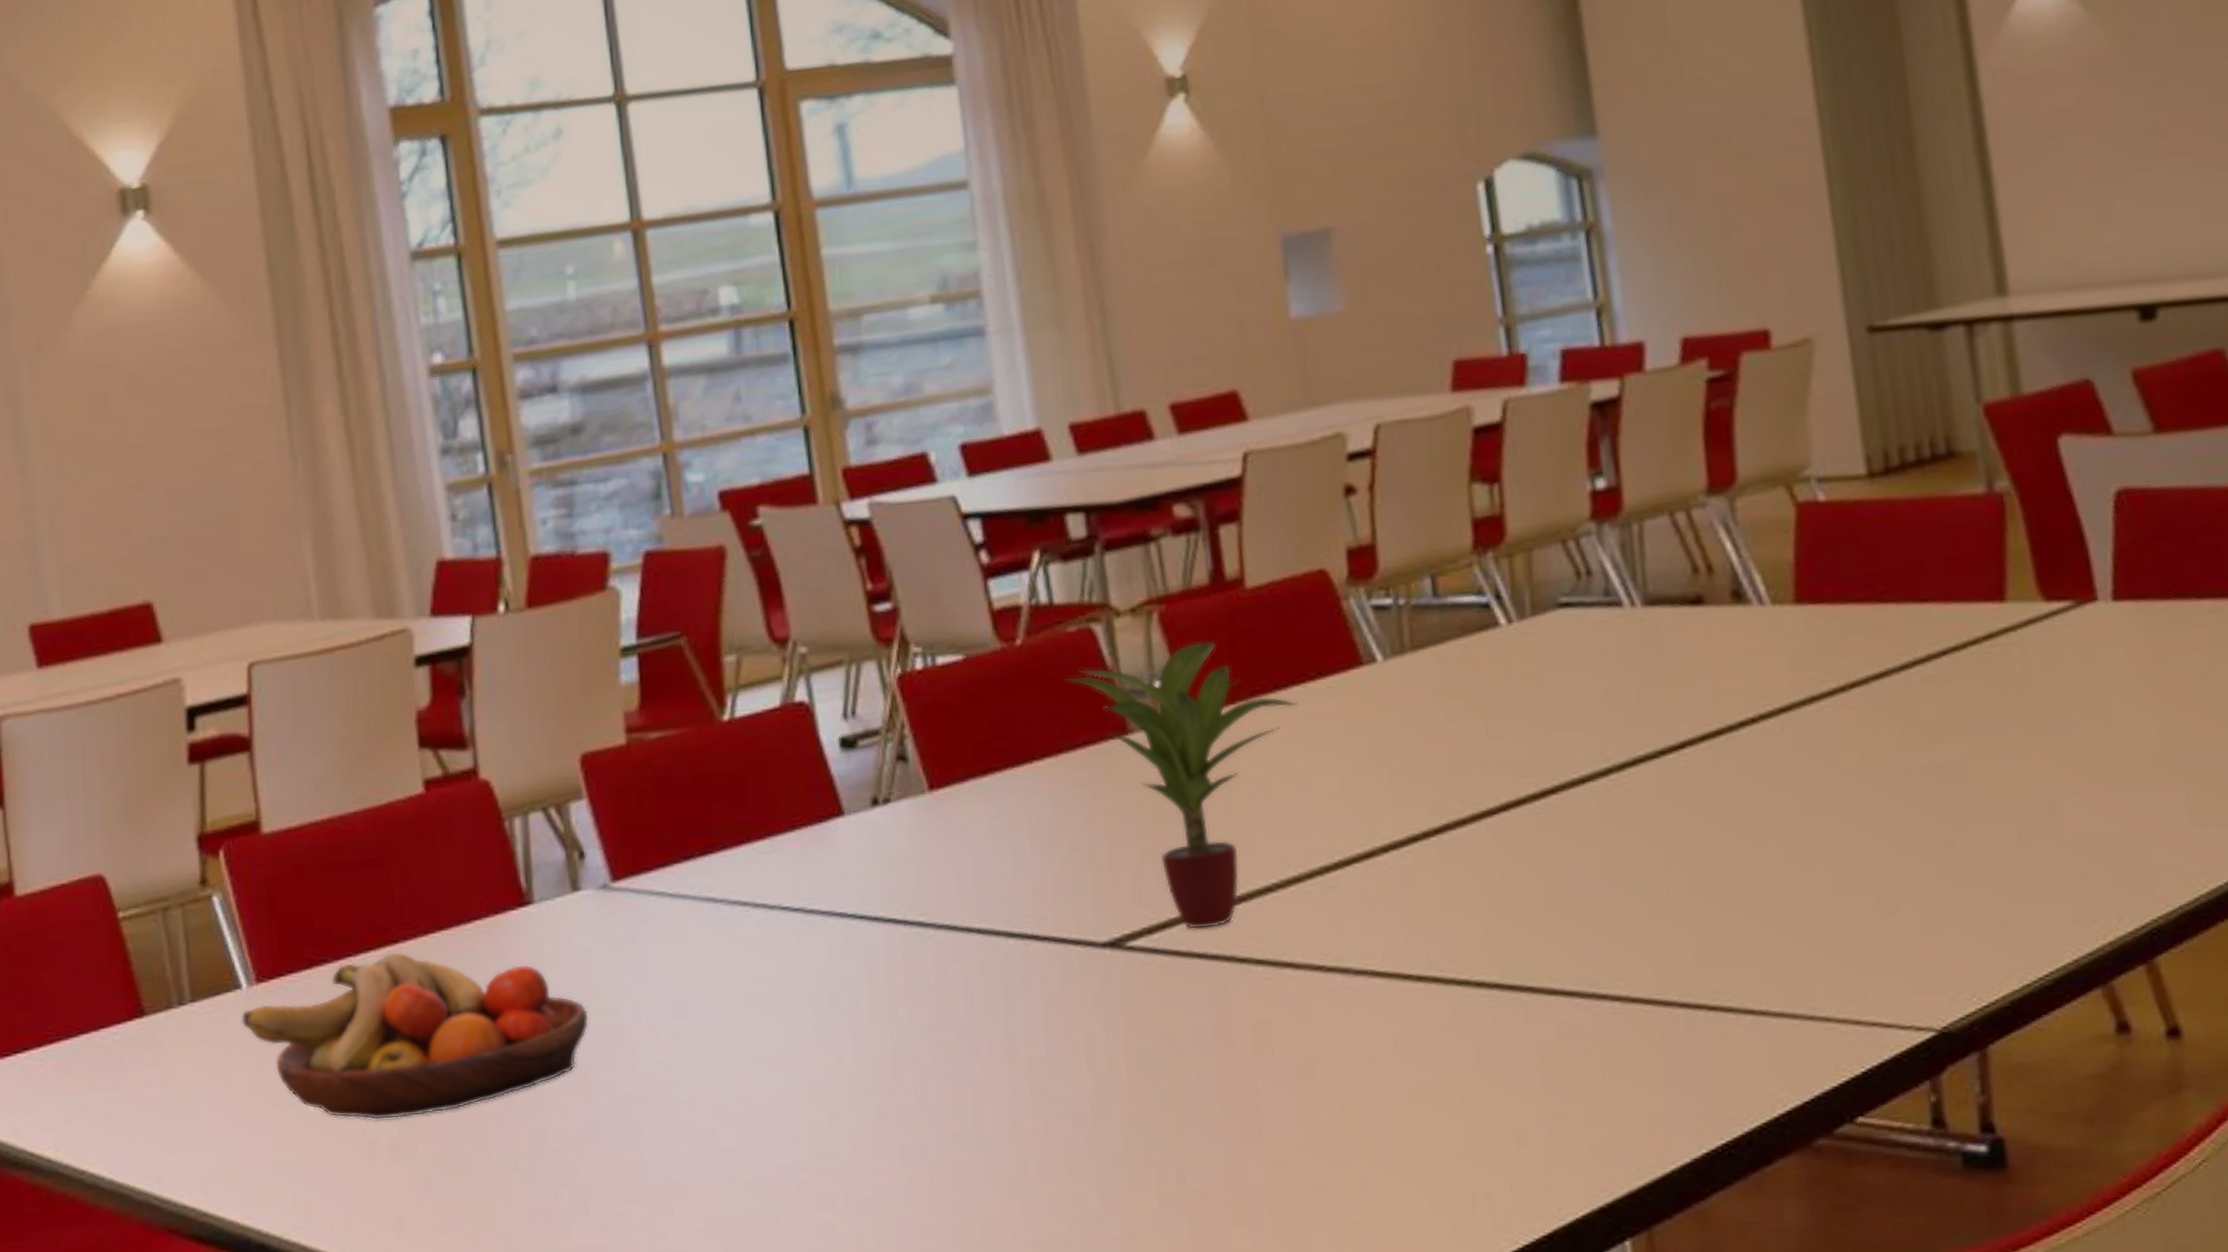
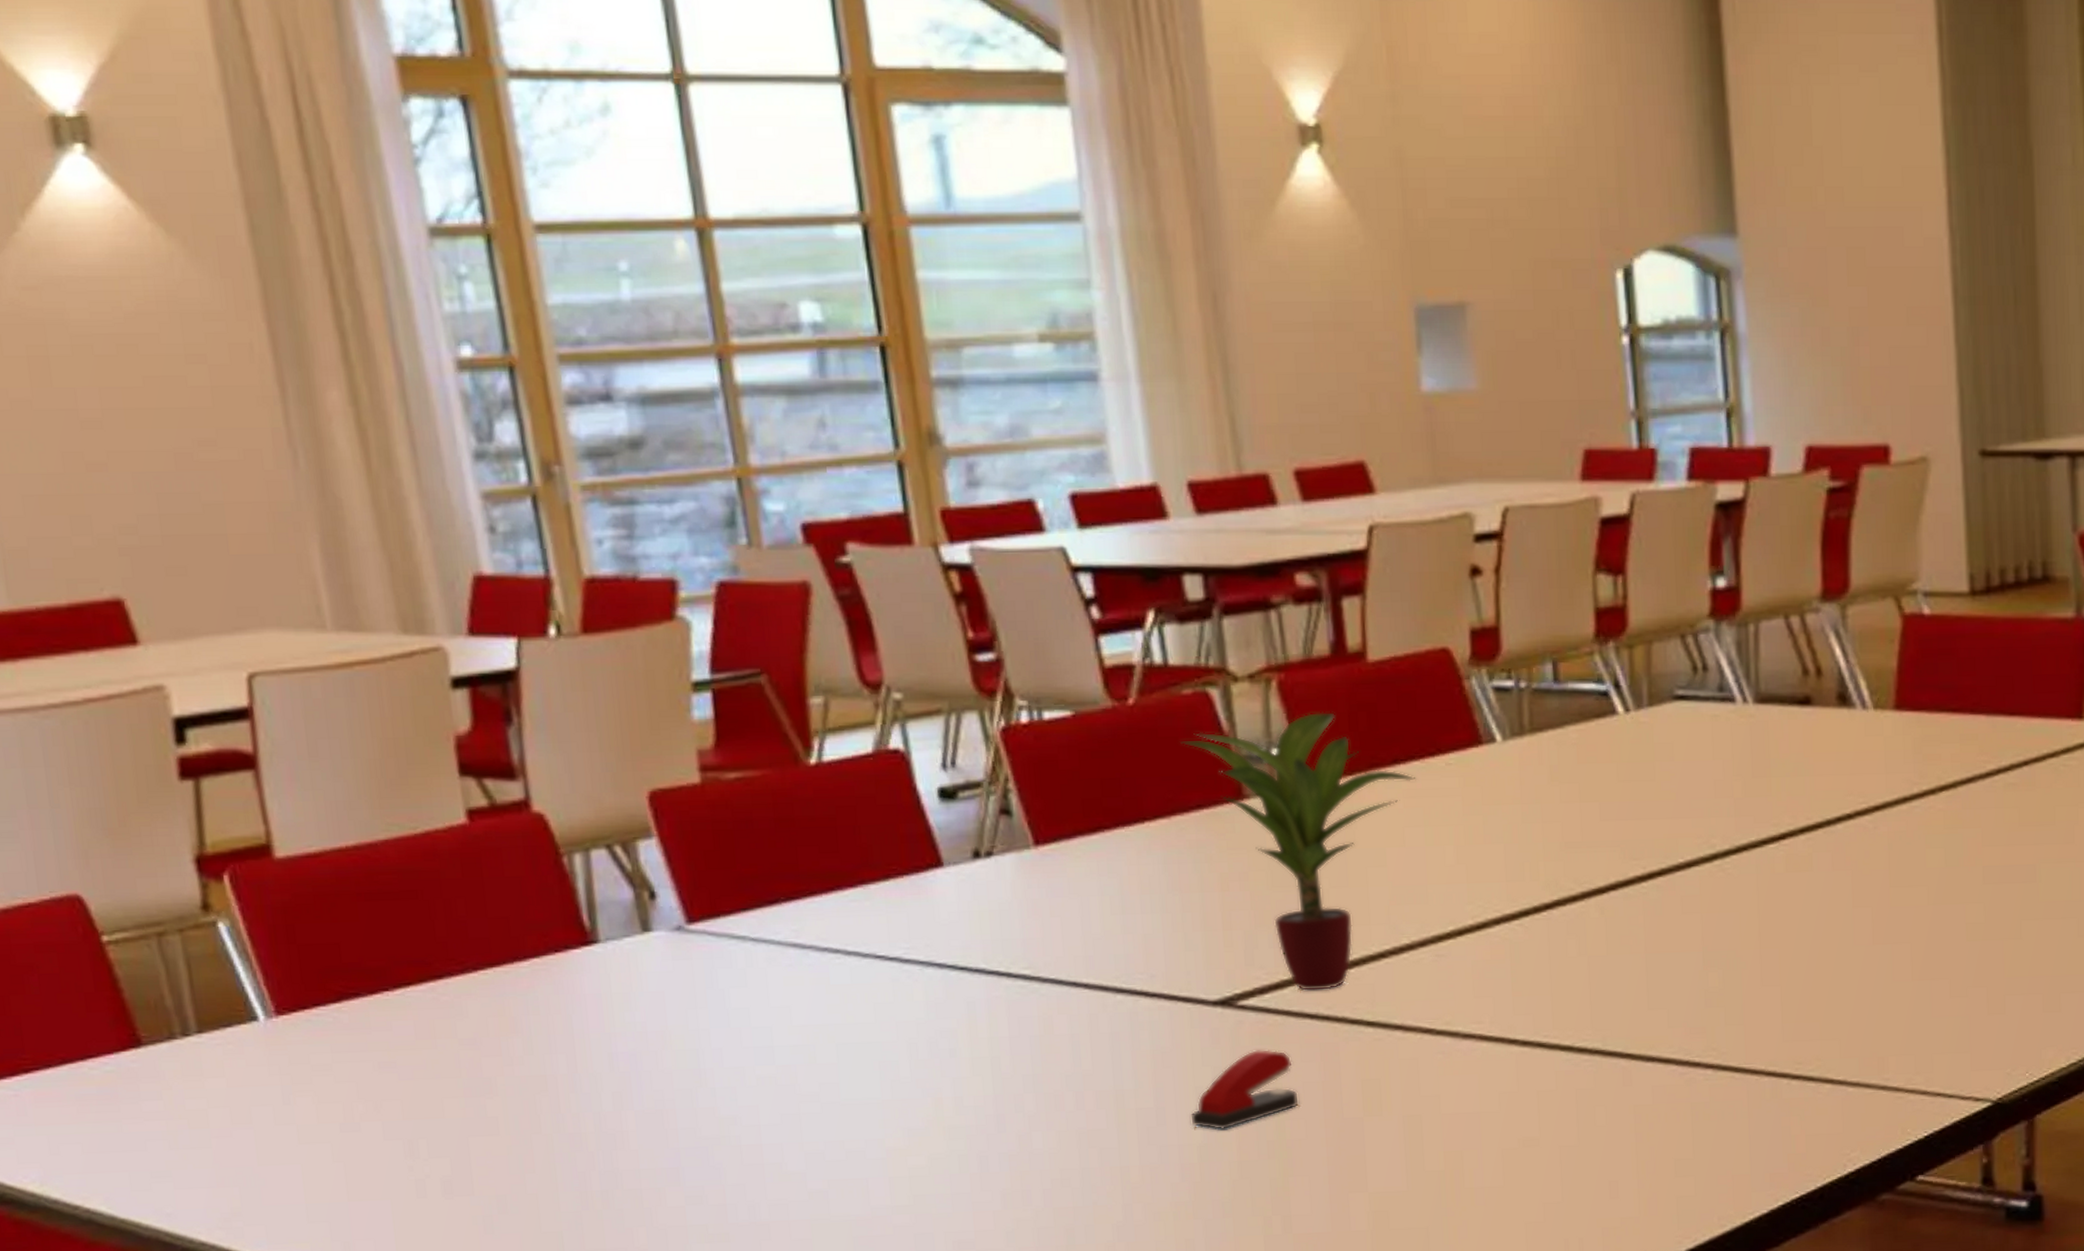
fruit bowl: present [241,951,589,1121] -> none [259,987,665,1159]
stapler: none [1081,991,1191,1079] -> present [1189,1049,1300,1131]

